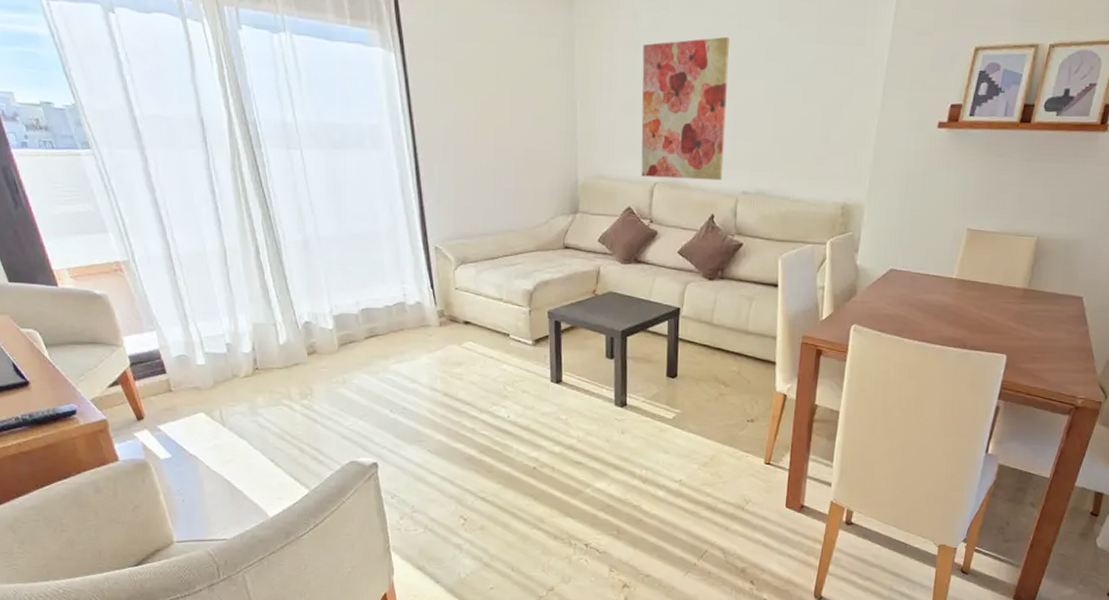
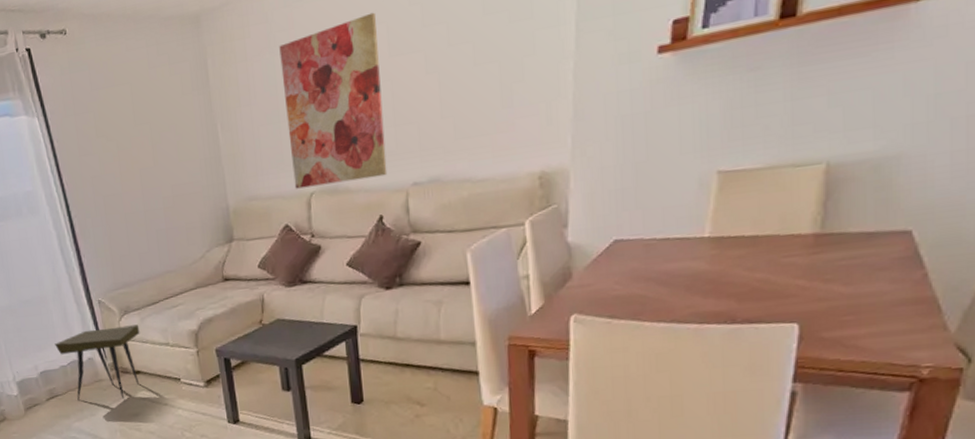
side table: none [382,274,475,347] -> present [55,324,140,401]

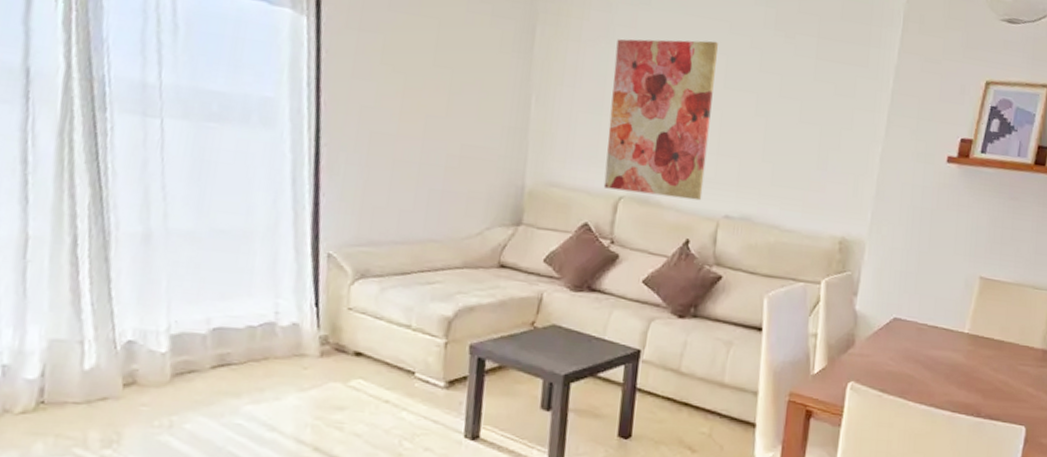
side table: present [55,324,140,401] -> none [247,287,377,386]

